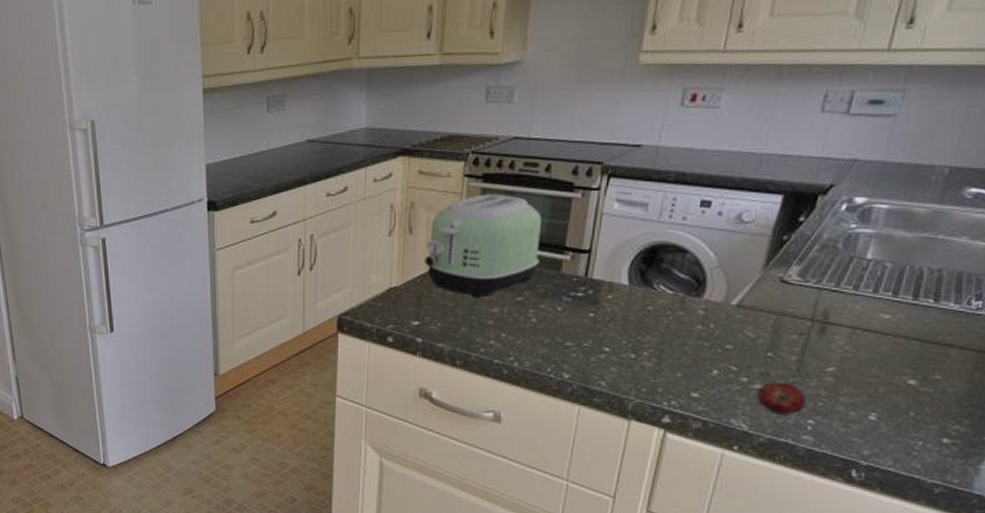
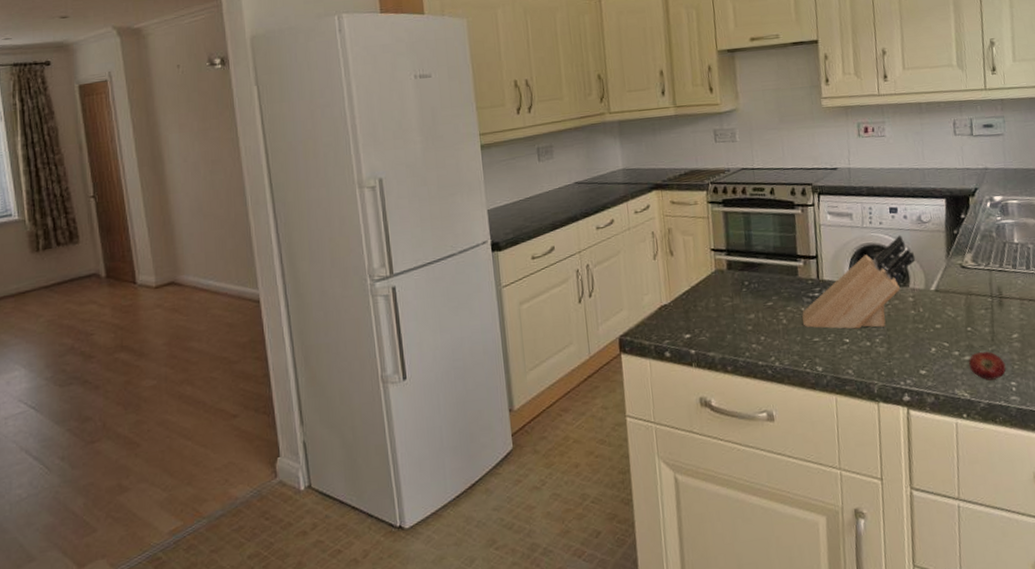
toaster: present [425,194,541,297] -> none [686,215,780,307]
knife block: none [557,235,721,340] -> present [802,235,916,329]

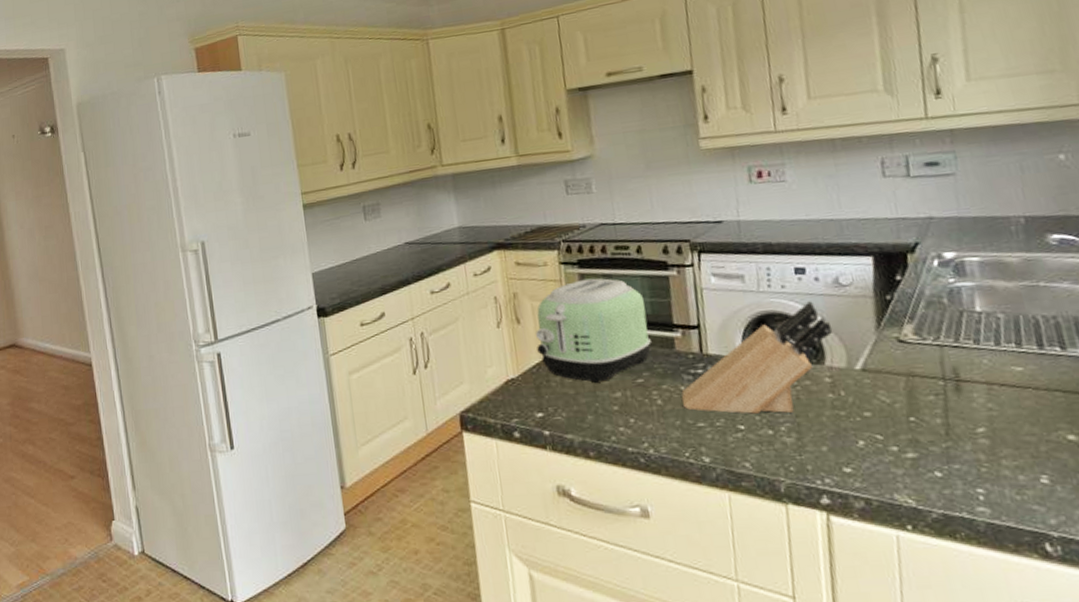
toaster: none [686,215,780,307] -> present [536,278,651,383]
fruit: present [968,351,1006,381] -> none [912,448,969,485]

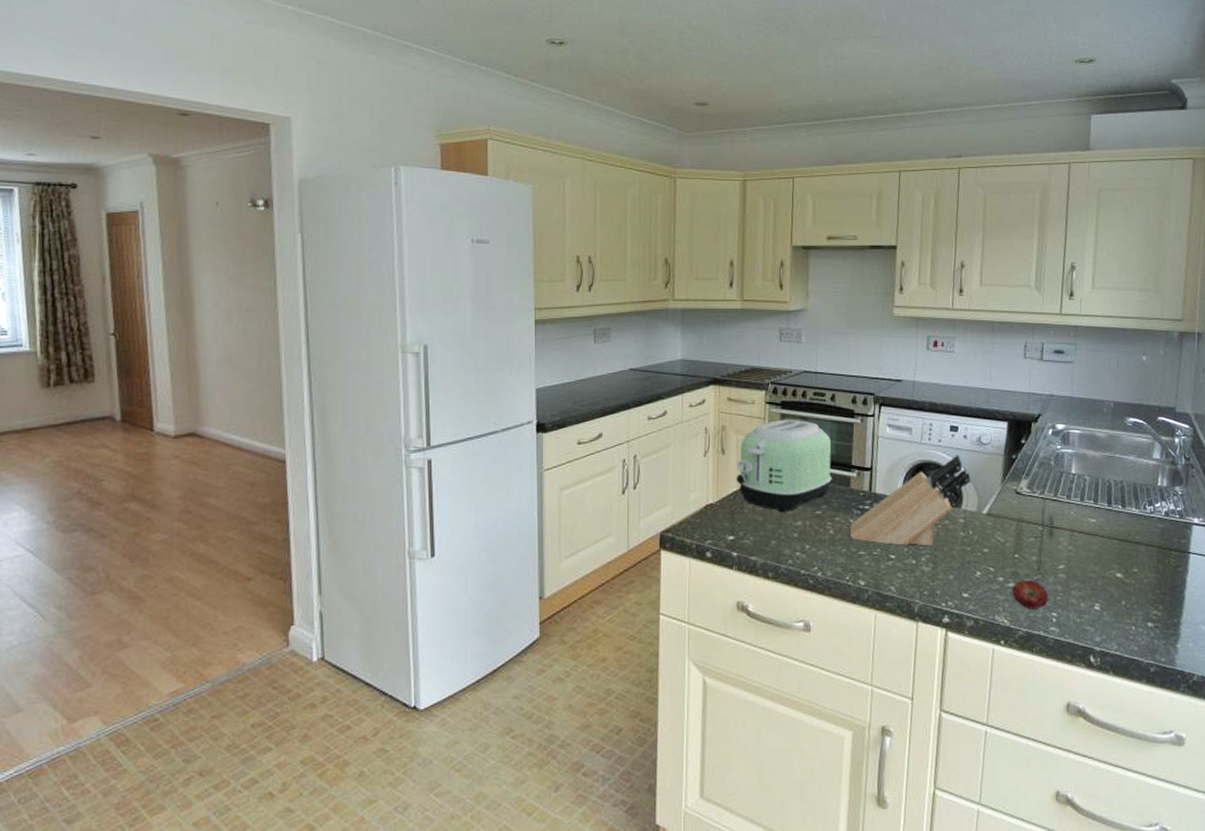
fruit: none [912,448,969,485] -> present [1012,580,1049,609]

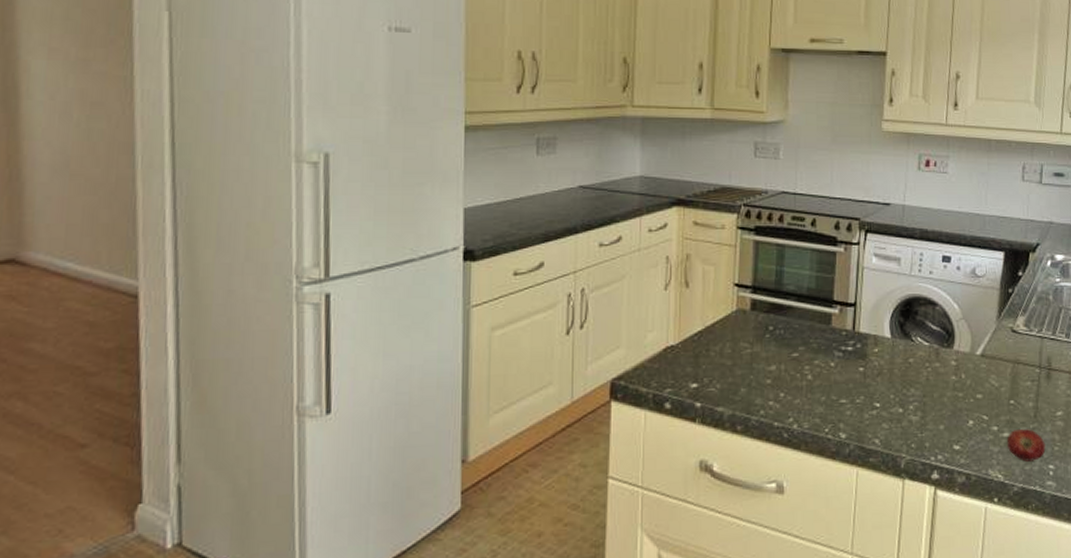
toaster: present [736,419,832,512] -> none [702,246,811,354]
knife block: present [850,455,971,546] -> none [831,288,964,393]

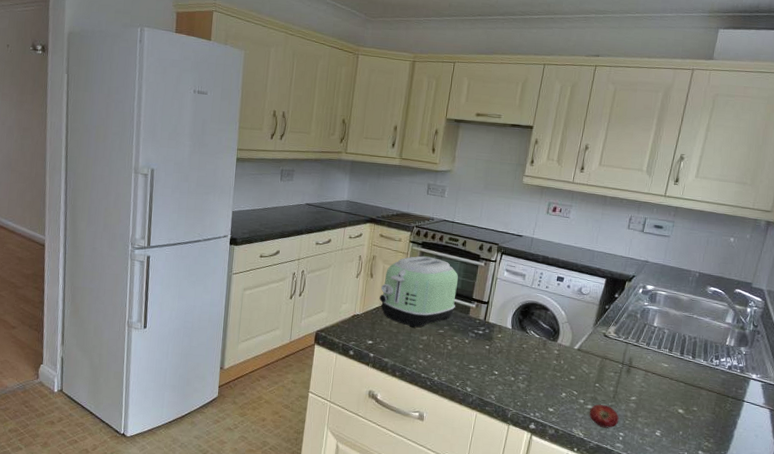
toaster: none [702,246,811,354] -> present [379,256,458,327]

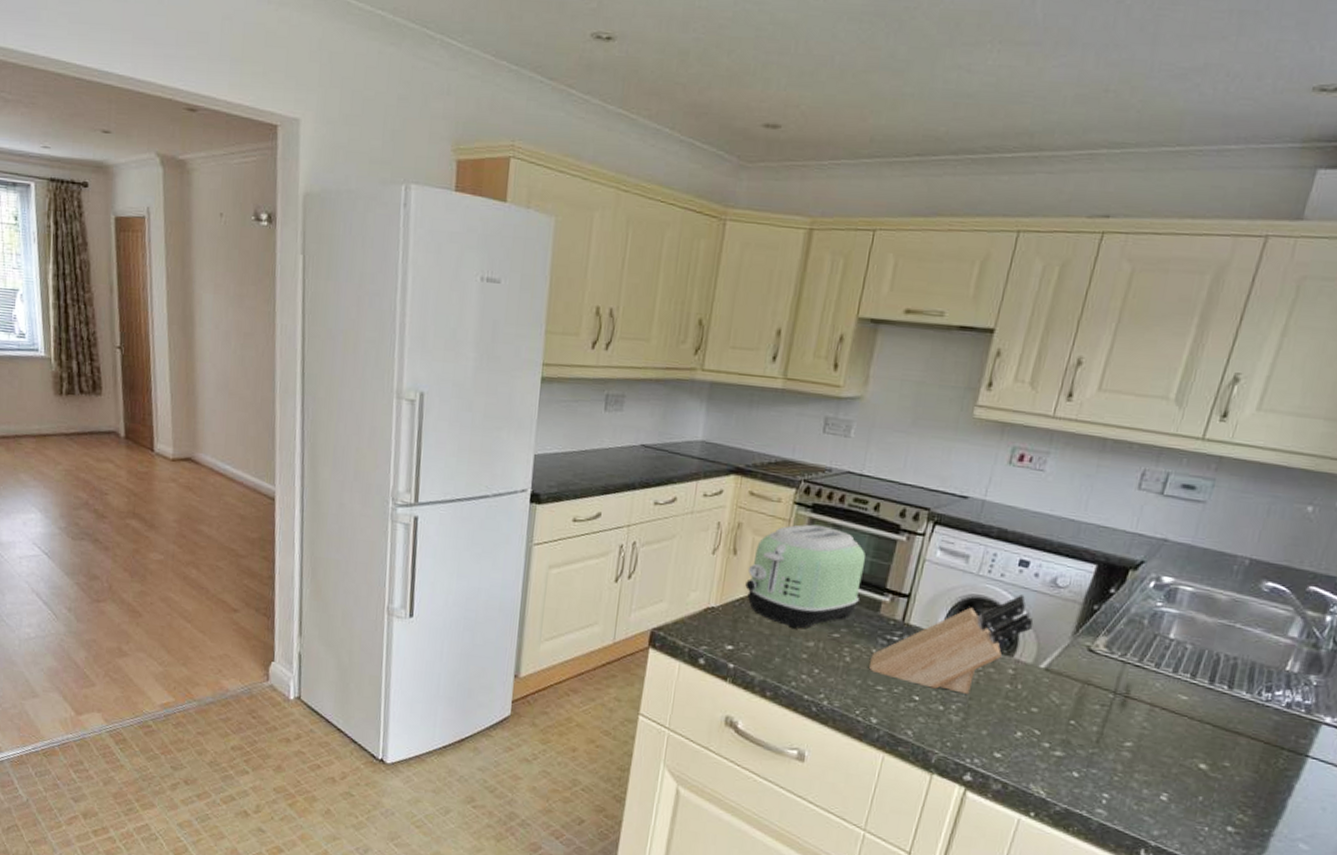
knife block: none [464,300,569,369] -> present [869,595,1034,694]
fruit: present [589,404,619,428] -> none [1056,751,1104,786]

